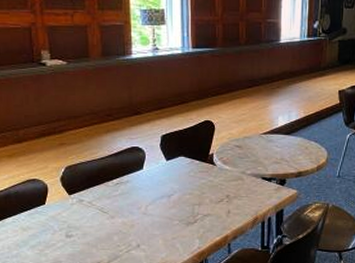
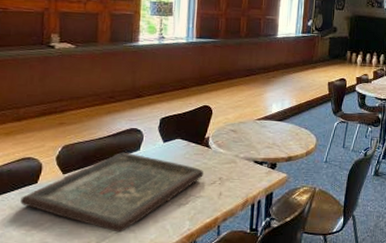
board game: none [31,172,210,251] -> present [20,153,203,233]

